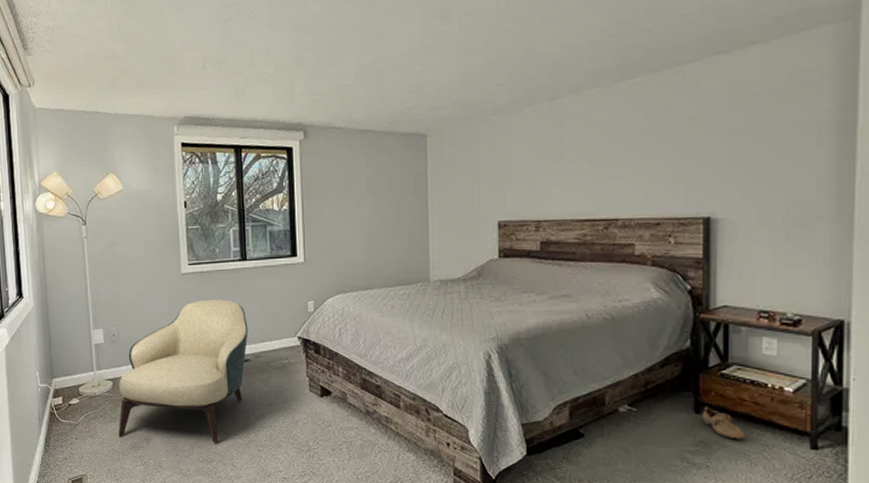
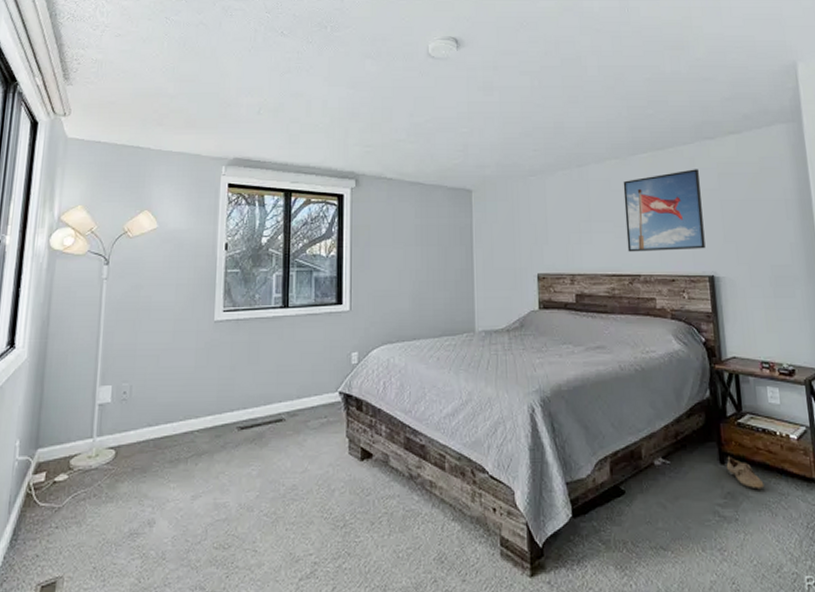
armchair: present [118,299,249,443] -> none [114,350,285,522]
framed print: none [604,92,703,195] -> present [623,169,706,252]

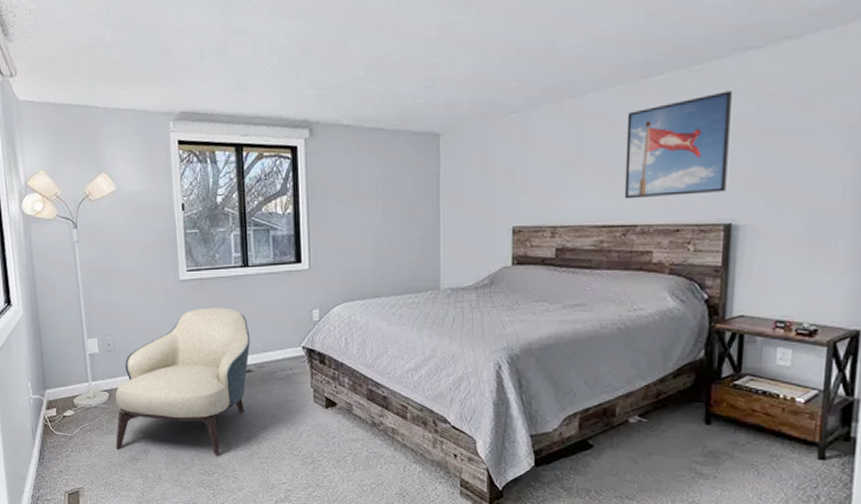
armchair: none [114,350,285,522] -> present [115,307,251,455]
shoe: present [726,456,764,490] -> none [712,416,754,450]

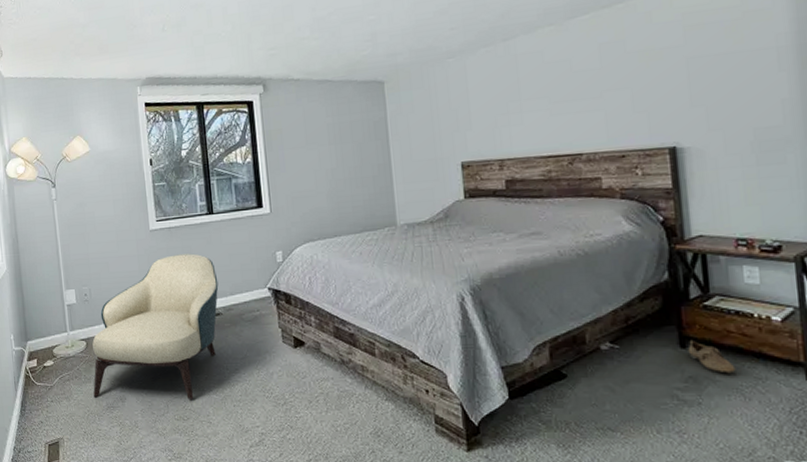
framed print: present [624,91,732,199] -> none [559,24,665,130]
shoe: none [712,416,754,450] -> present [688,339,736,374]

